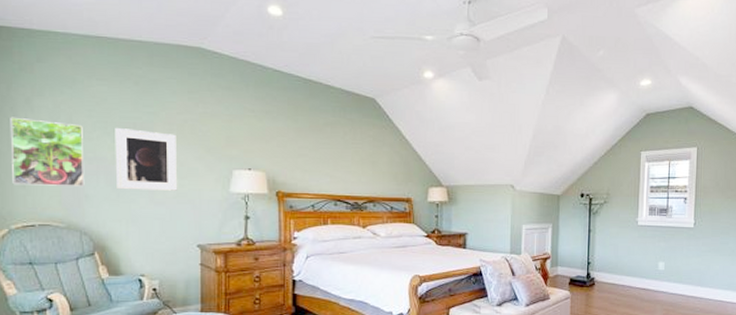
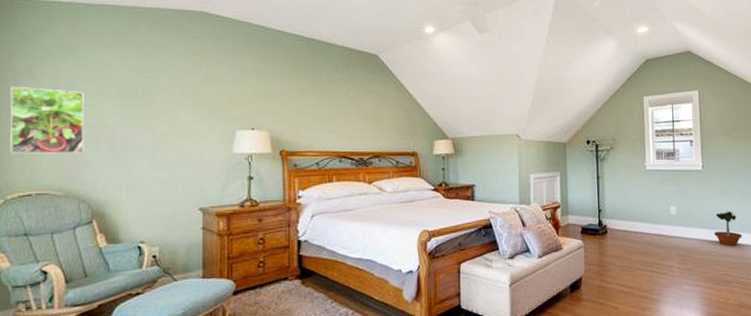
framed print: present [115,127,178,191] -> none [116,92,180,155]
potted tree: none [699,267,727,303] -> present [713,209,742,246]

